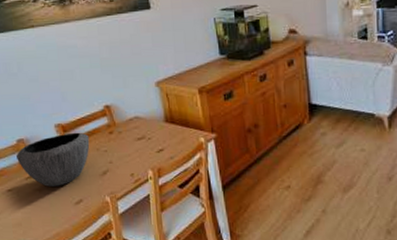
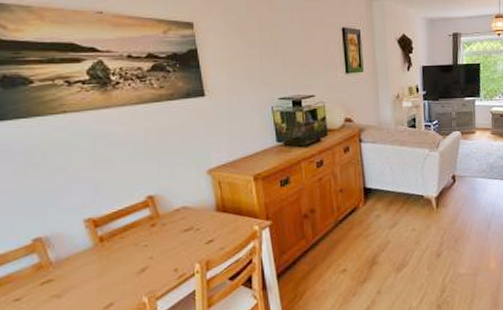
bowl: present [16,132,90,187] -> none [31,226,127,292]

